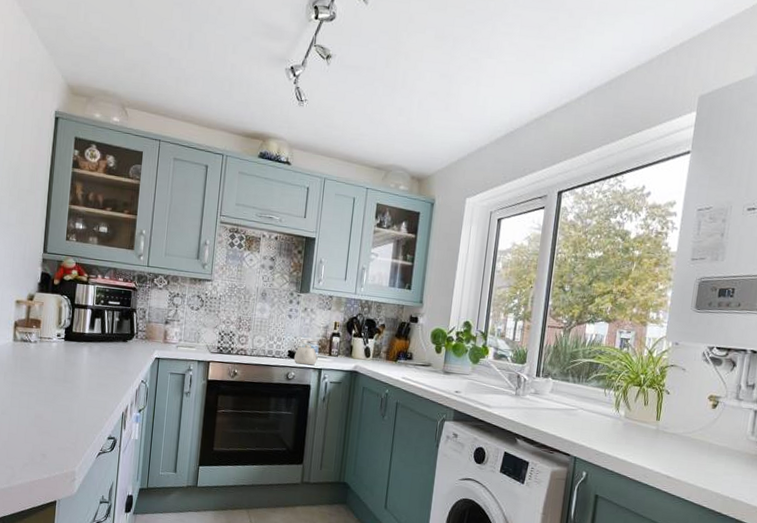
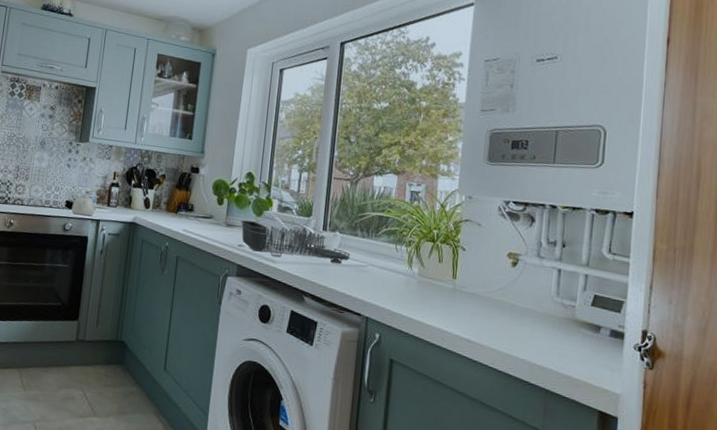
dish rack: none [458,367,562,408] -> present [241,220,351,264]

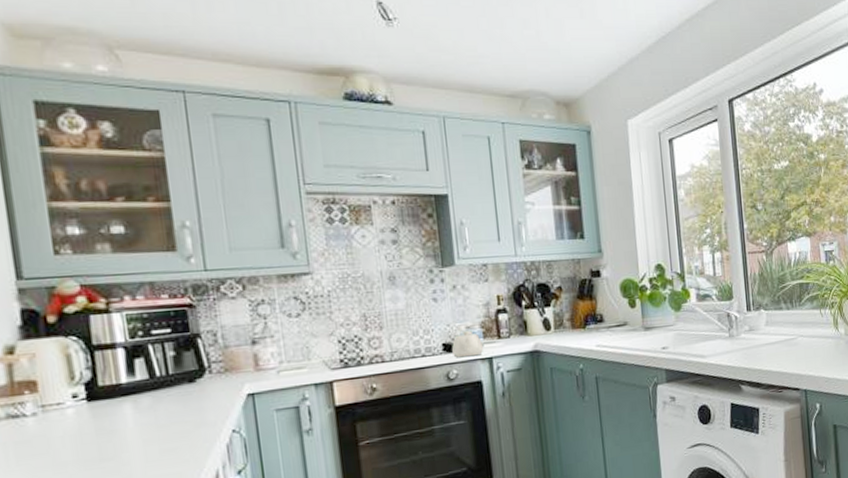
dish rack: present [241,220,351,264] -> none [659,315,779,352]

